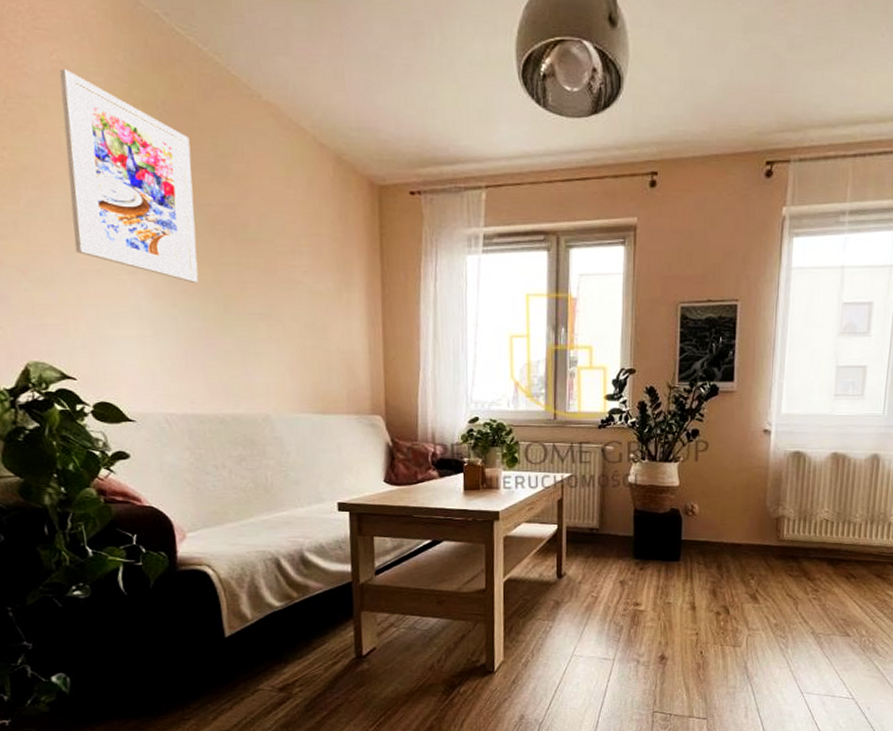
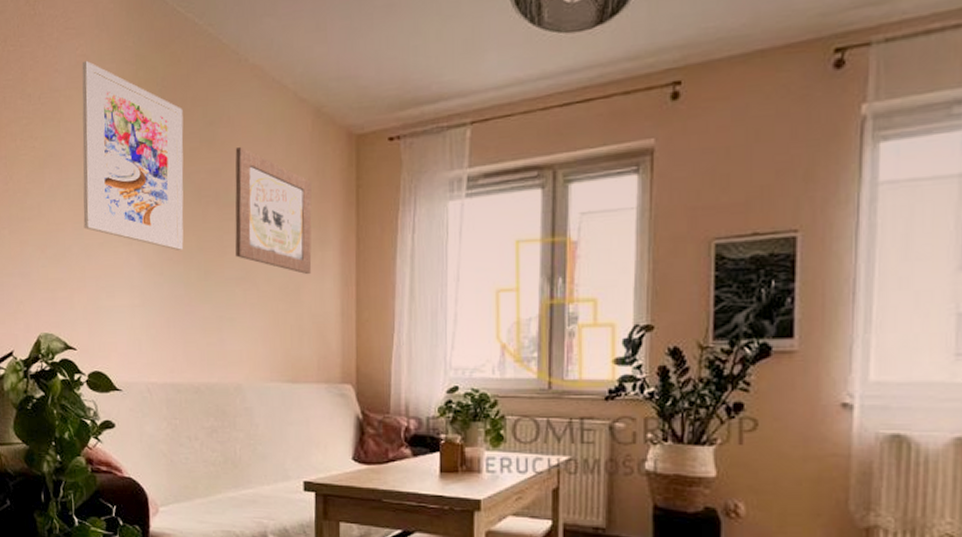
wall art: none [251,183,338,313] -> present [235,146,312,274]

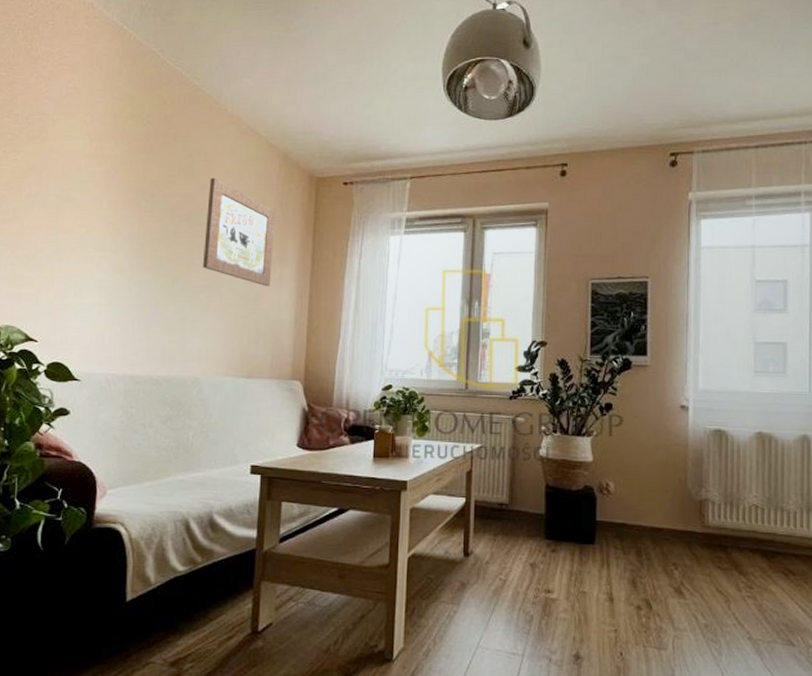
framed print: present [82,60,184,250] -> none [58,92,165,259]

